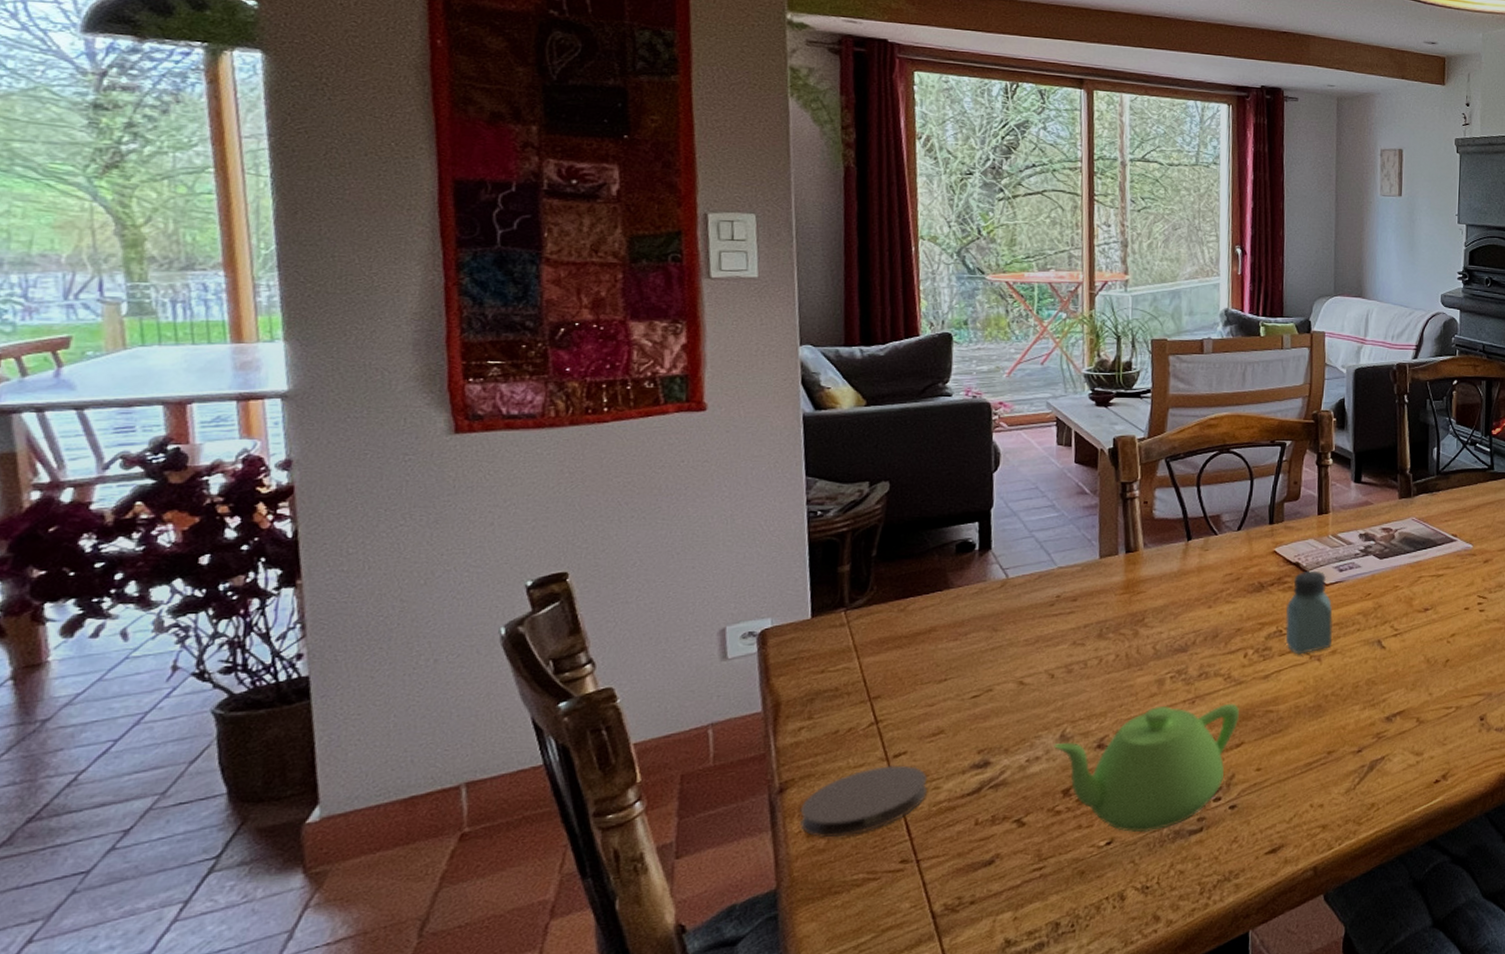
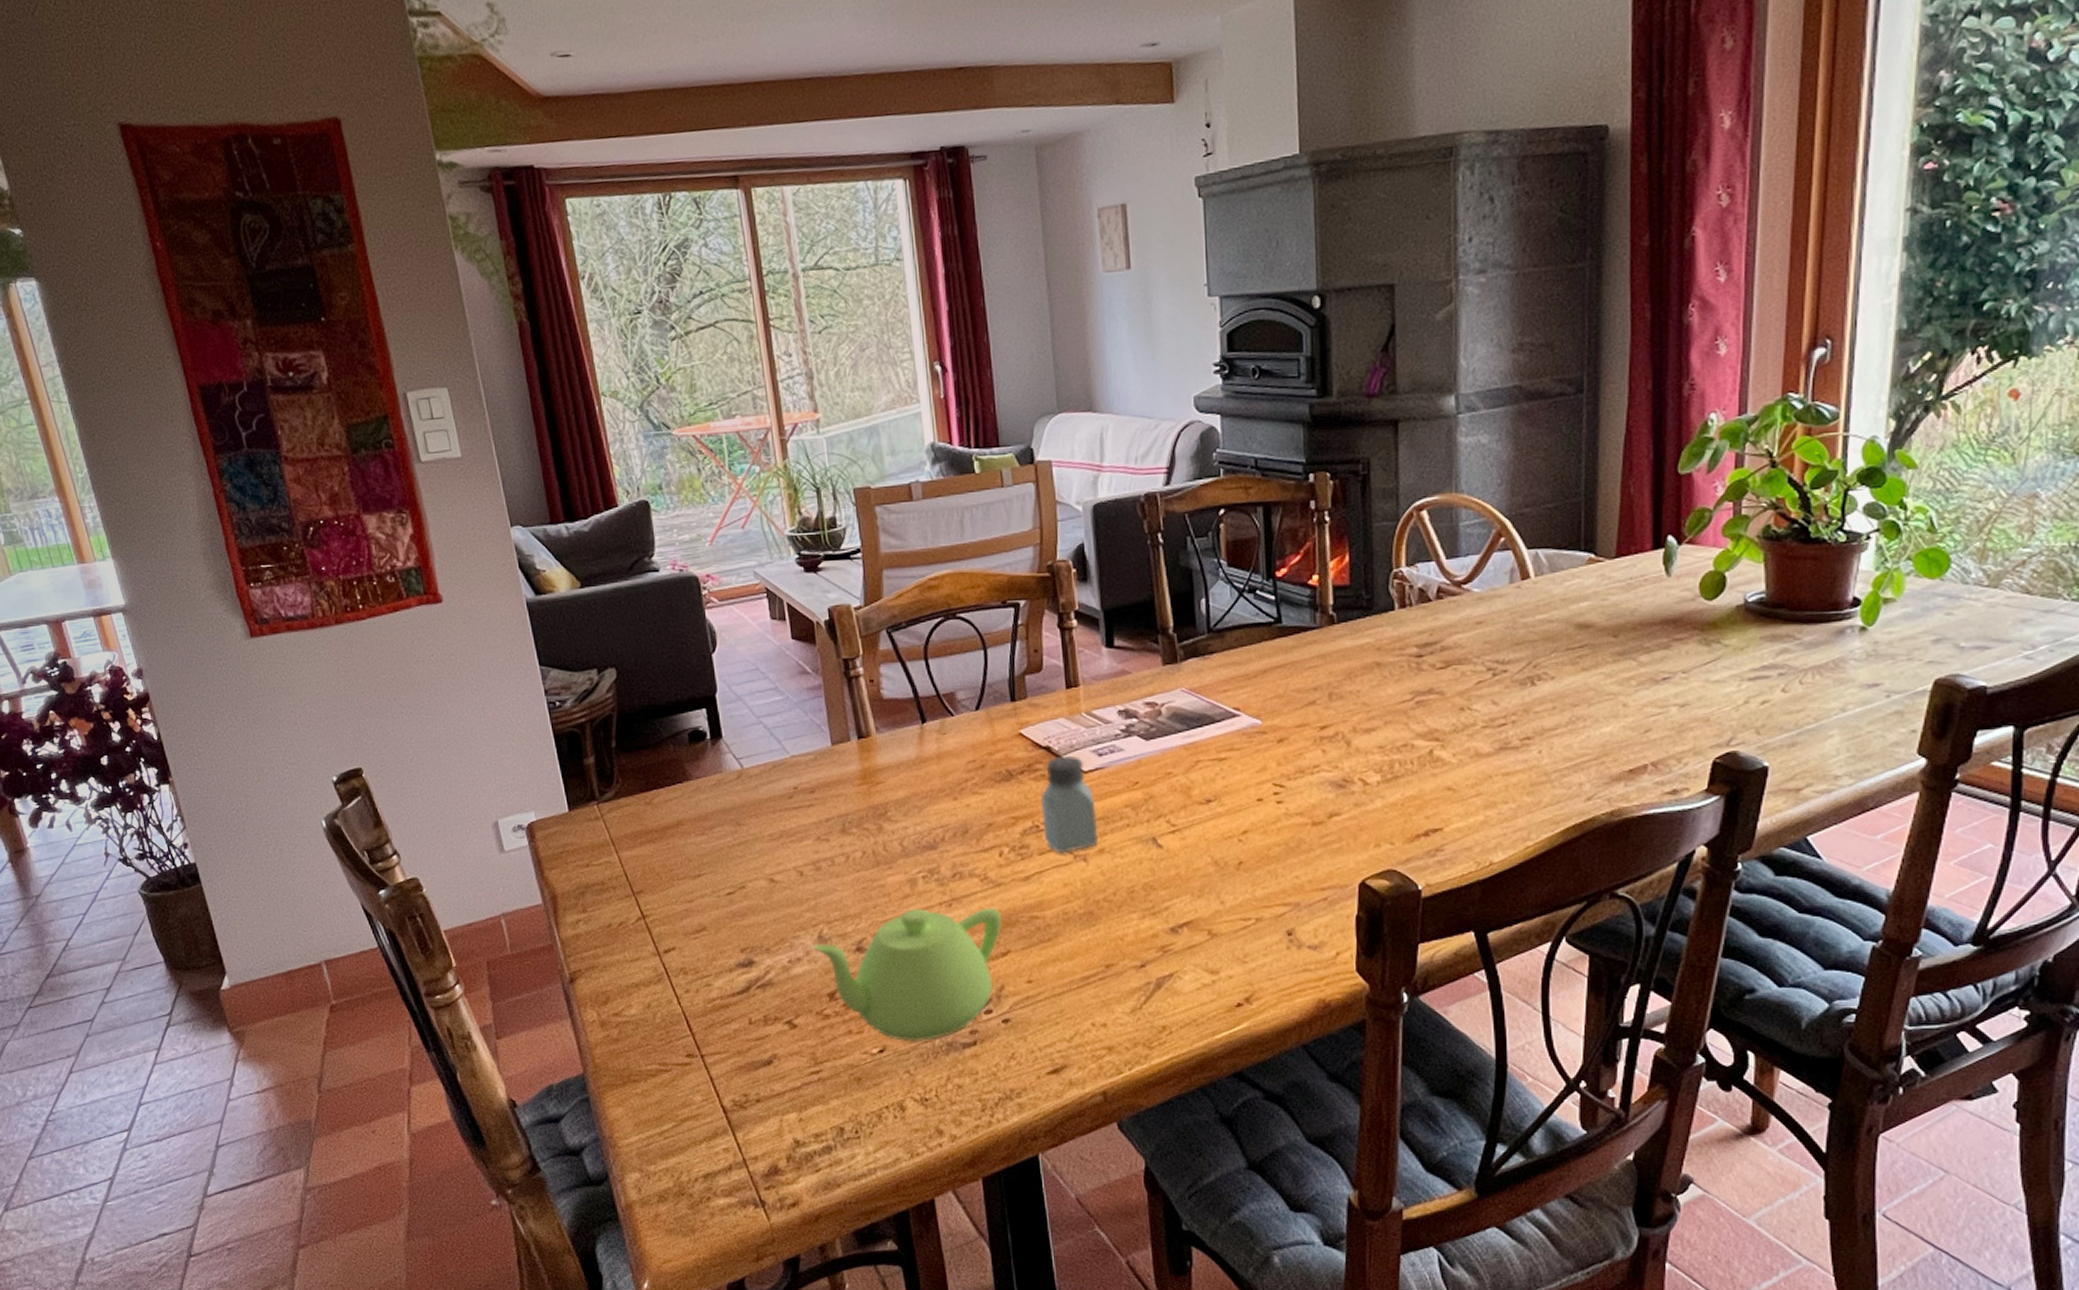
coaster: present [799,765,928,837] -> none [591,961,700,1027]

